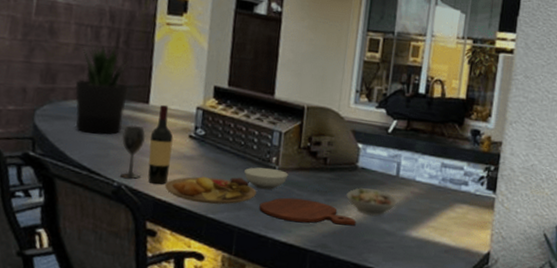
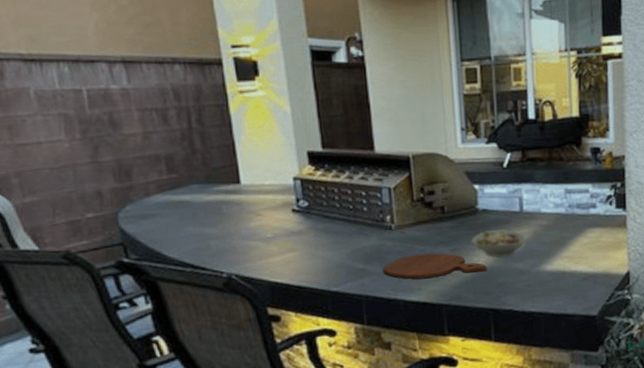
planter: present [75,39,129,135] -> none [151,125,218,227]
wine glass: present [120,125,145,179] -> none [219,209,250,268]
wine bottle: present [147,104,174,184] -> none [250,181,279,267]
platter: present [164,176,256,205] -> none [277,243,377,278]
bowl: present [244,167,289,190] -> none [359,228,407,252]

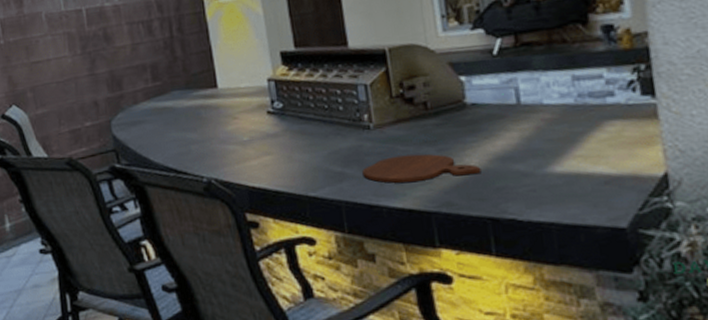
salad: present [472,229,527,257] -> none [461,125,528,158]

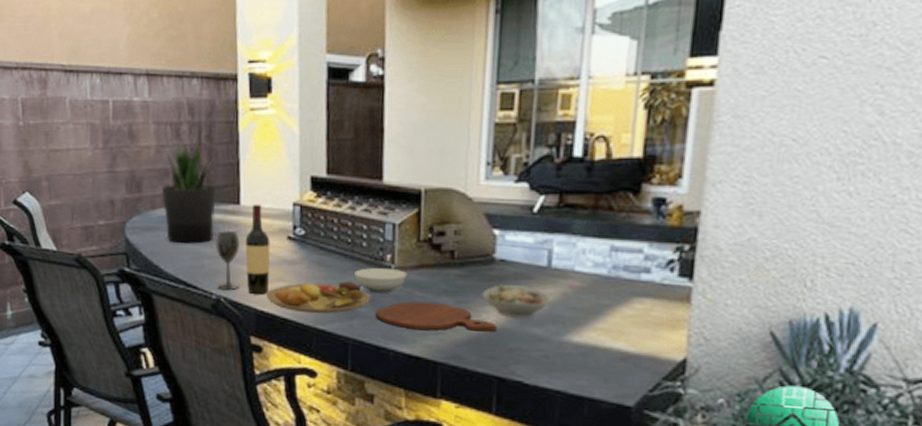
planter: none [138,36,198,133] -> present [161,139,217,244]
wine glass: none [198,113,228,172] -> present [214,230,240,291]
wine bottle: none [227,84,256,171] -> present [245,203,270,294]
platter: none [254,145,356,183] -> present [265,281,370,314]
bowl: none [336,127,387,154] -> present [354,267,408,294]
salad: none [461,125,528,158] -> present [482,284,552,318]

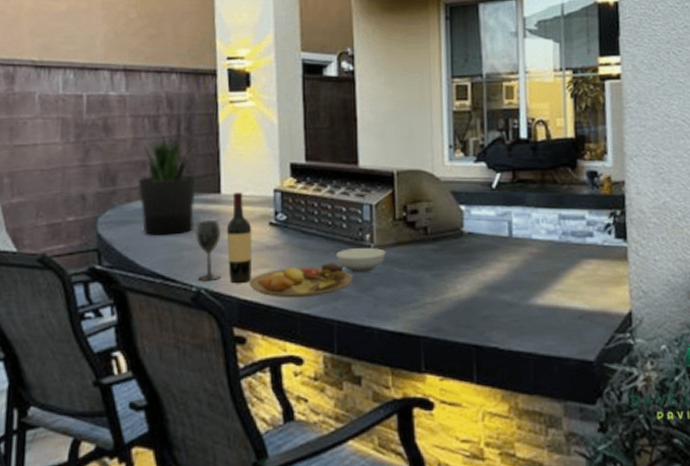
cutting board: present [375,301,497,332] -> none [358,278,471,306]
salad: present [482,284,552,318] -> none [455,256,516,286]

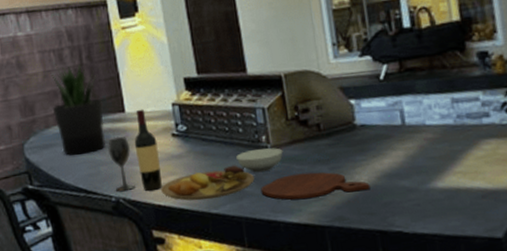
cutting board: none [358,278,471,306] -> present [261,172,370,200]

